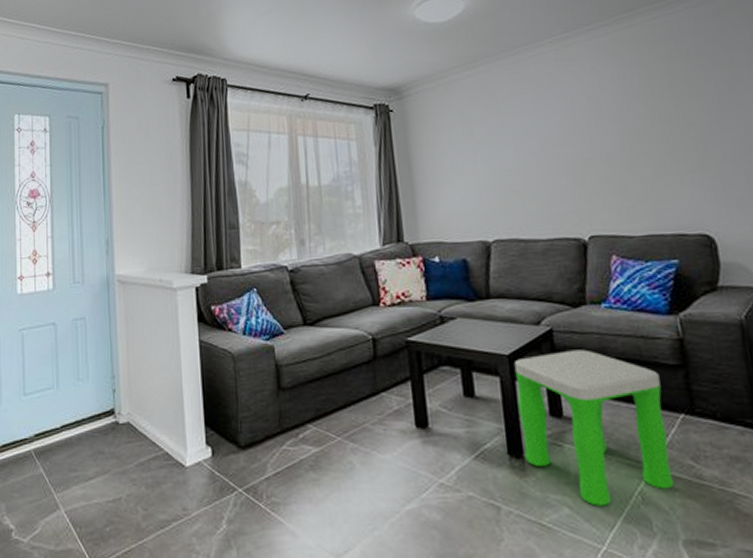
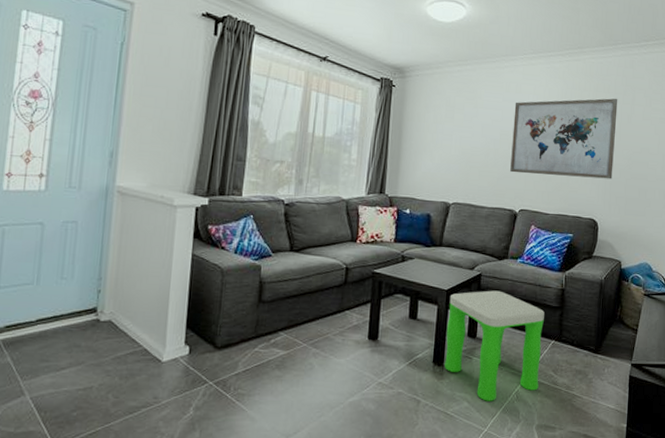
wall art: none [552,63,723,190] -> present [510,98,618,179]

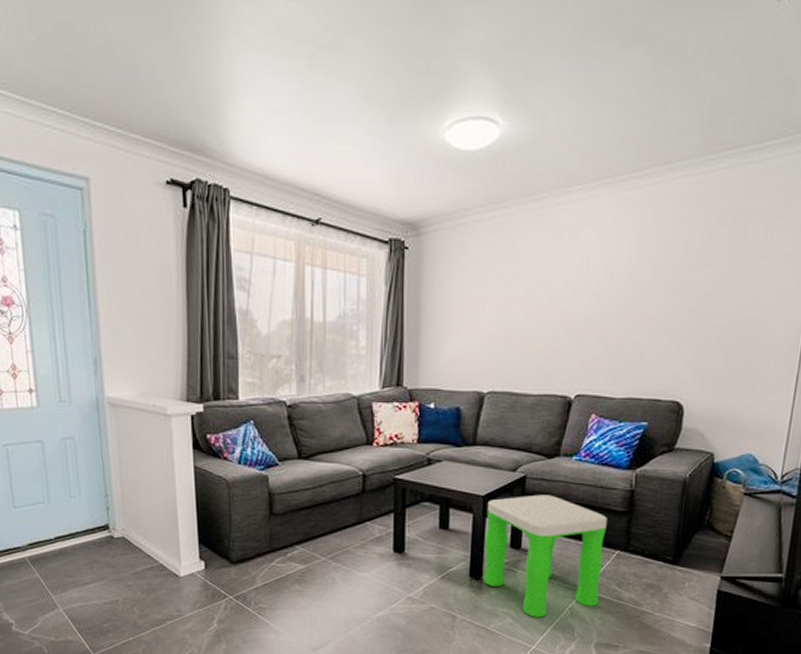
wall art: present [510,98,618,179] -> none [563,232,722,349]

